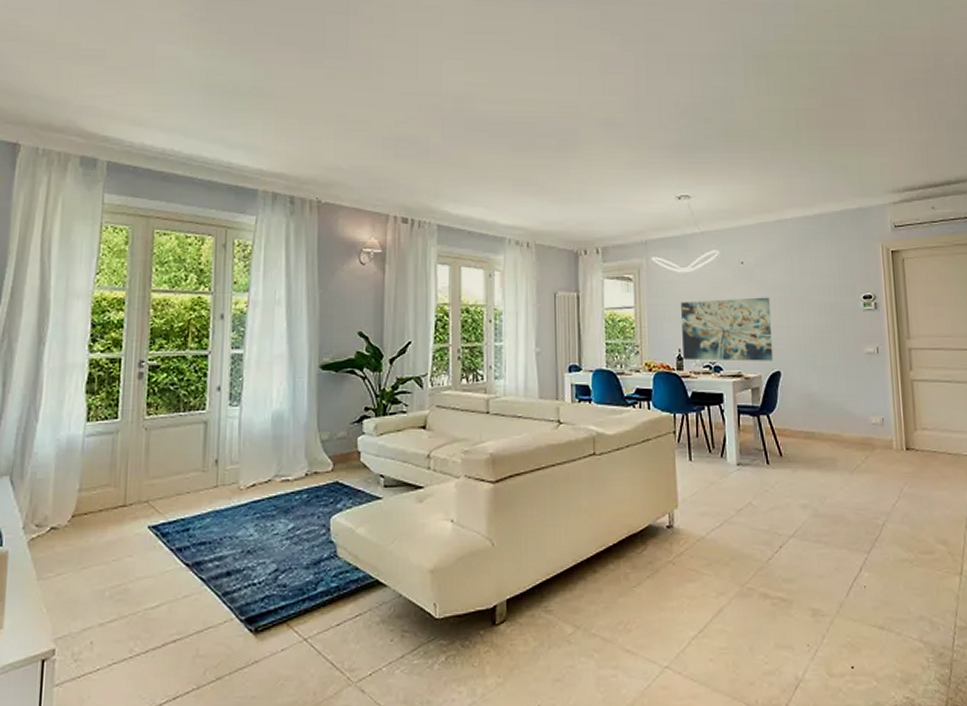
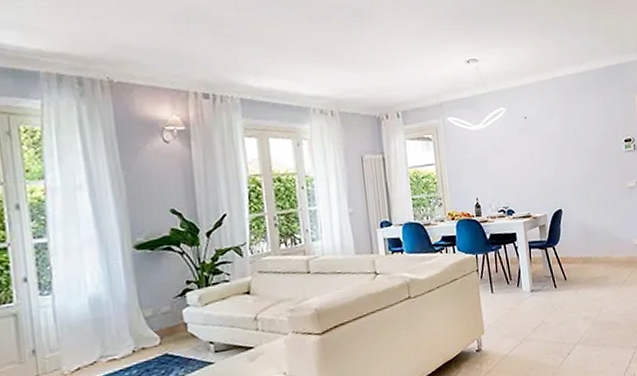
wall art: present [681,297,774,361] -> none [476,146,556,207]

